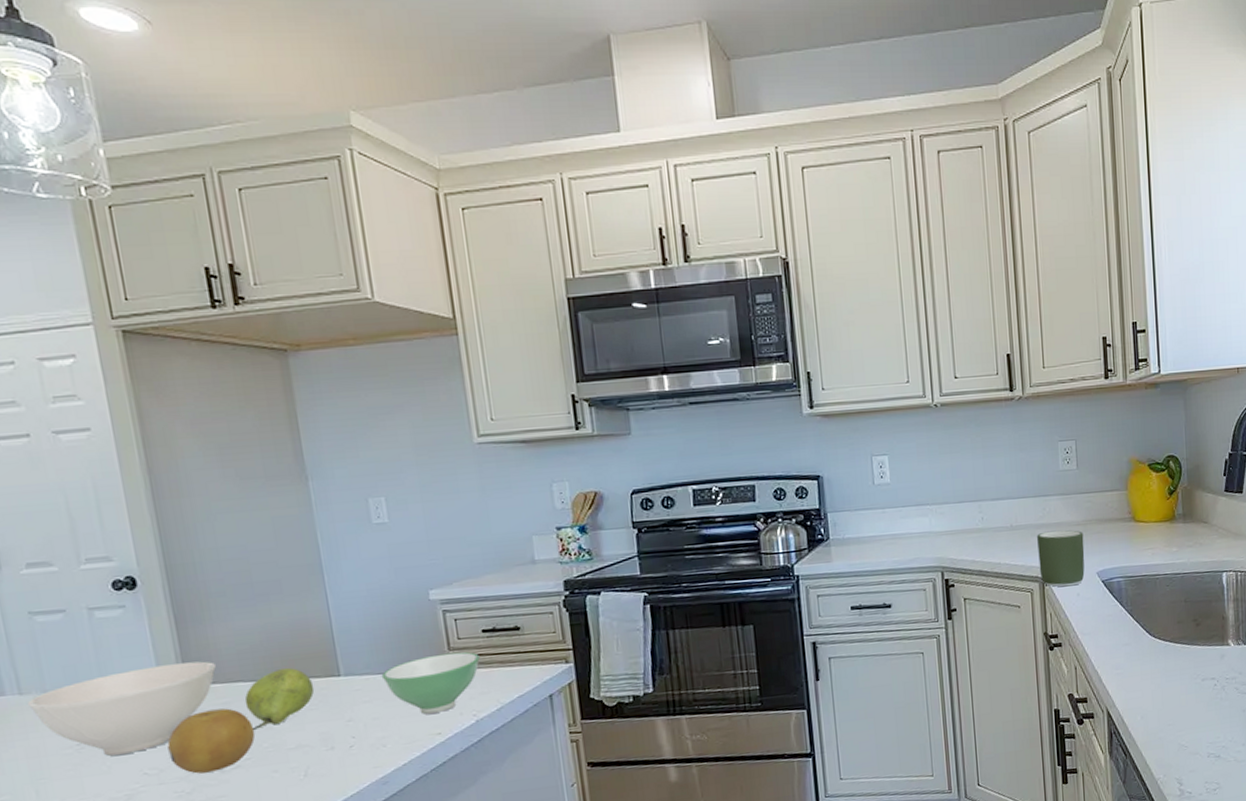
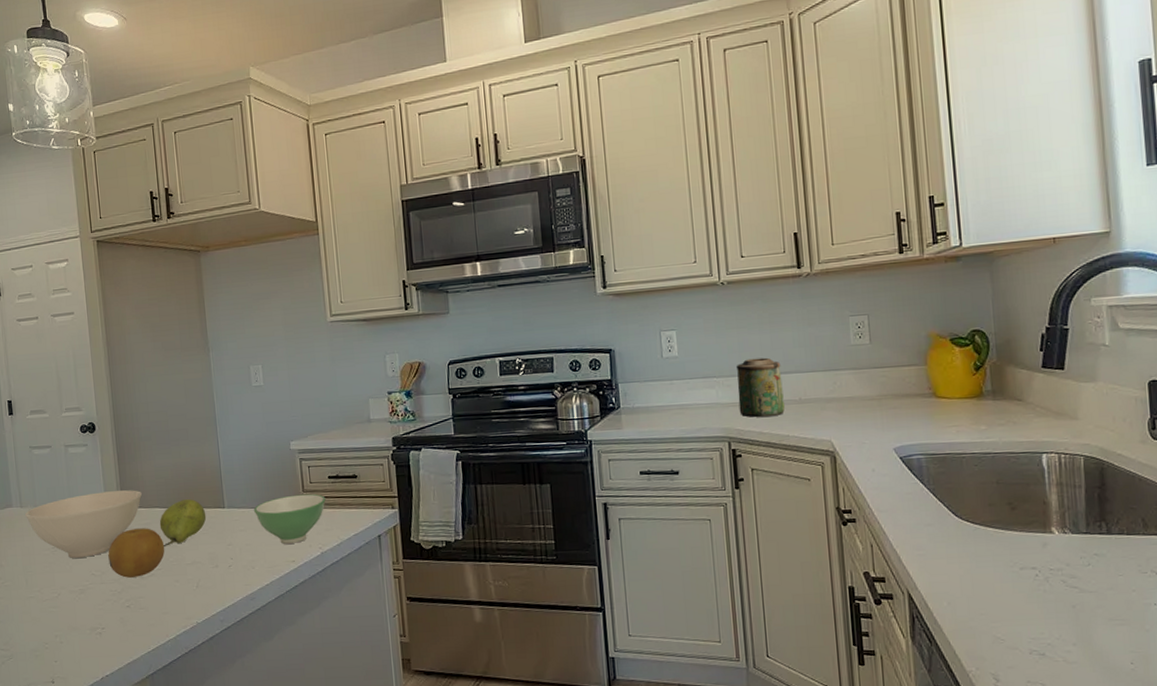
canister: none [949,483,997,546] -> present [736,357,785,417]
mug: present [1037,530,1085,587] -> none [828,404,880,462]

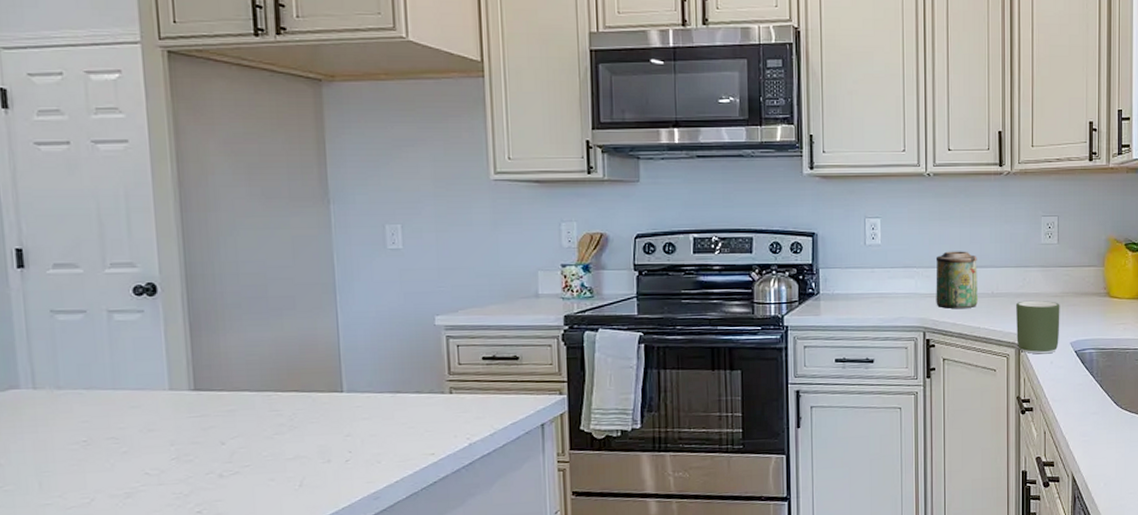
bowl: present [24,490,143,559] -> none [39,369,226,455]
fruit: present [108,528,165,578] -> none [170,416,256,477]
fruit: present [159,499,207,546] -> none [249,381,317,438]
bowl: present [253,494,326,544] -> none [382,377,478,434]
mug: none [828,404,880,462] -> present [1016,300,1060,354]

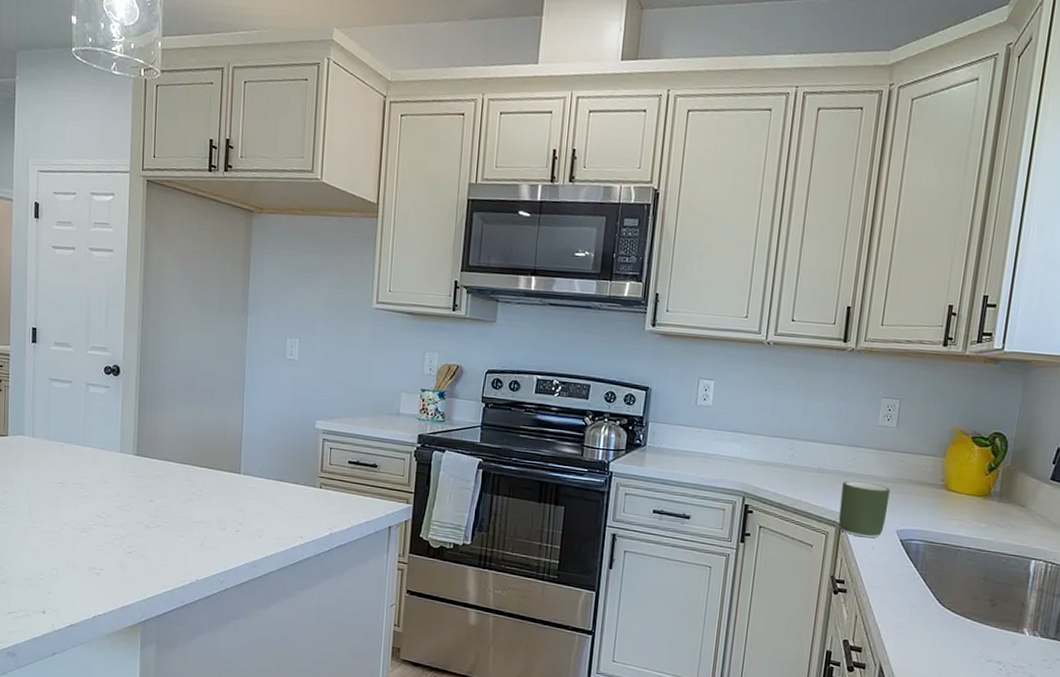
canister: present [935,251,978,309] -> none [759,421,808,480]

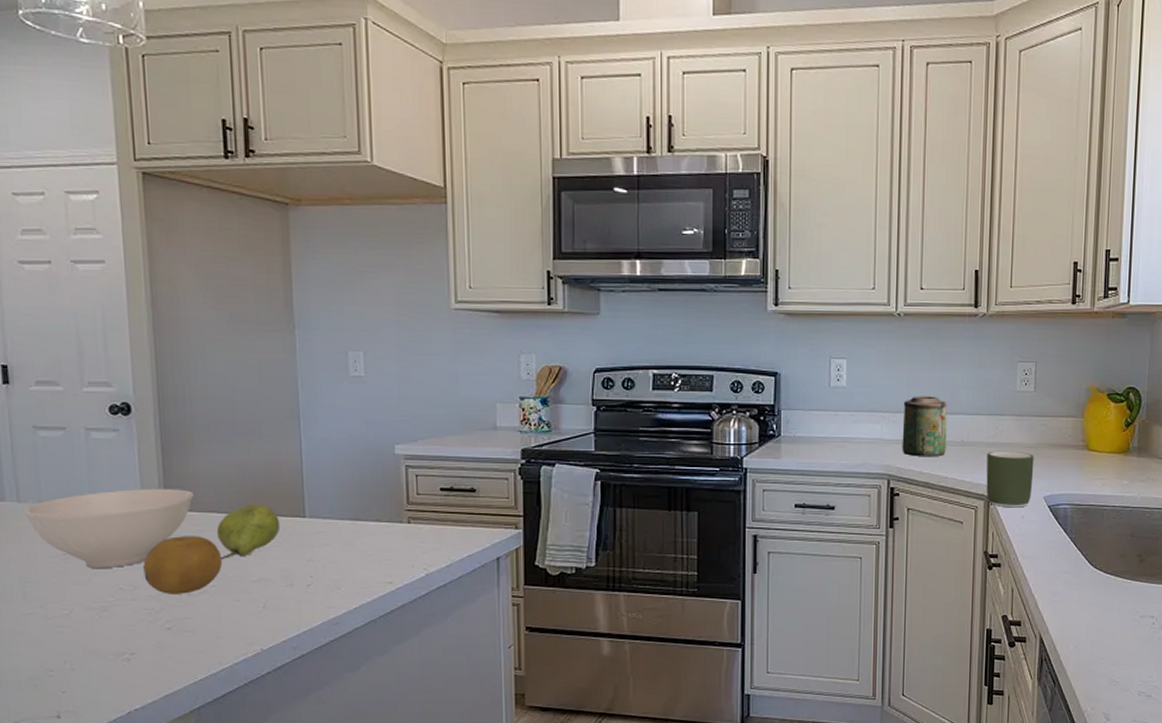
bowl: none [35,435,159,498] -> present [23,489,195,569]
fruit: none [116,478,175,526] -> present [143,536,223,594]
fruit: none [172,458,221,501] -> present [216,505,281,559]
canister: none [759,421,808,480] -> present [902,396,948,457]

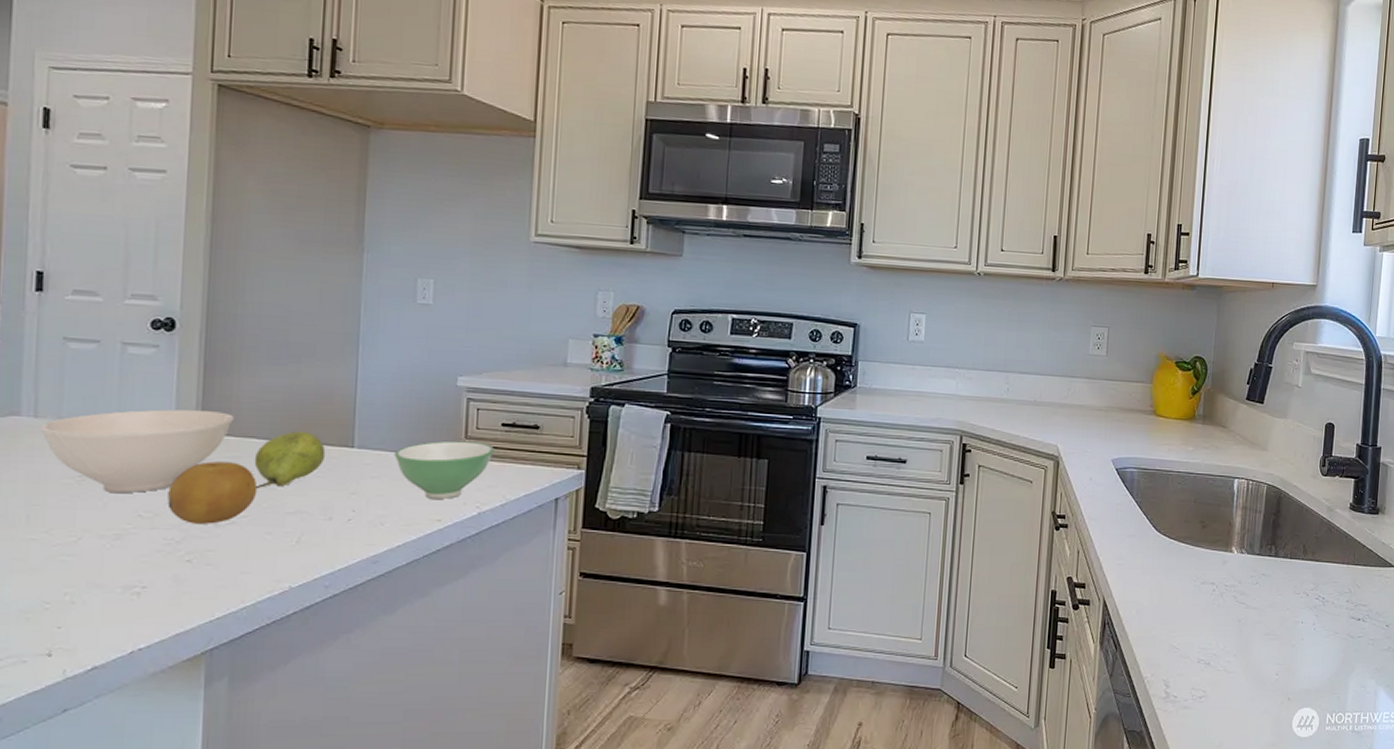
bowl: none [342,507,435,562] -> present [394,440,494,499]
canister: present [902,396,948,457] -> none [976,354,1022,415]
mug: present [986,450,1034,508] -> none [1056,412,1104,469]

